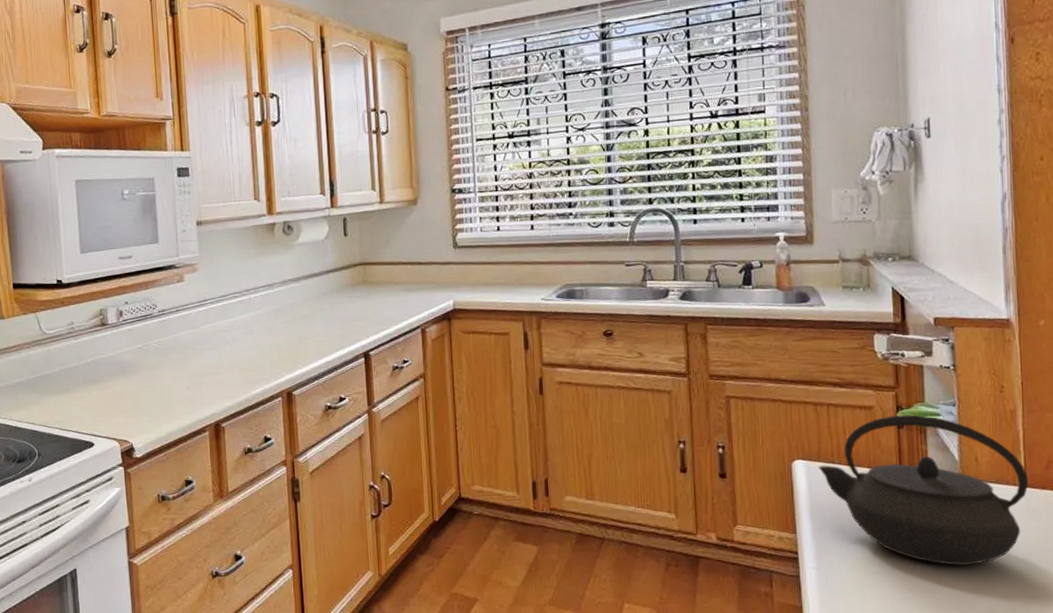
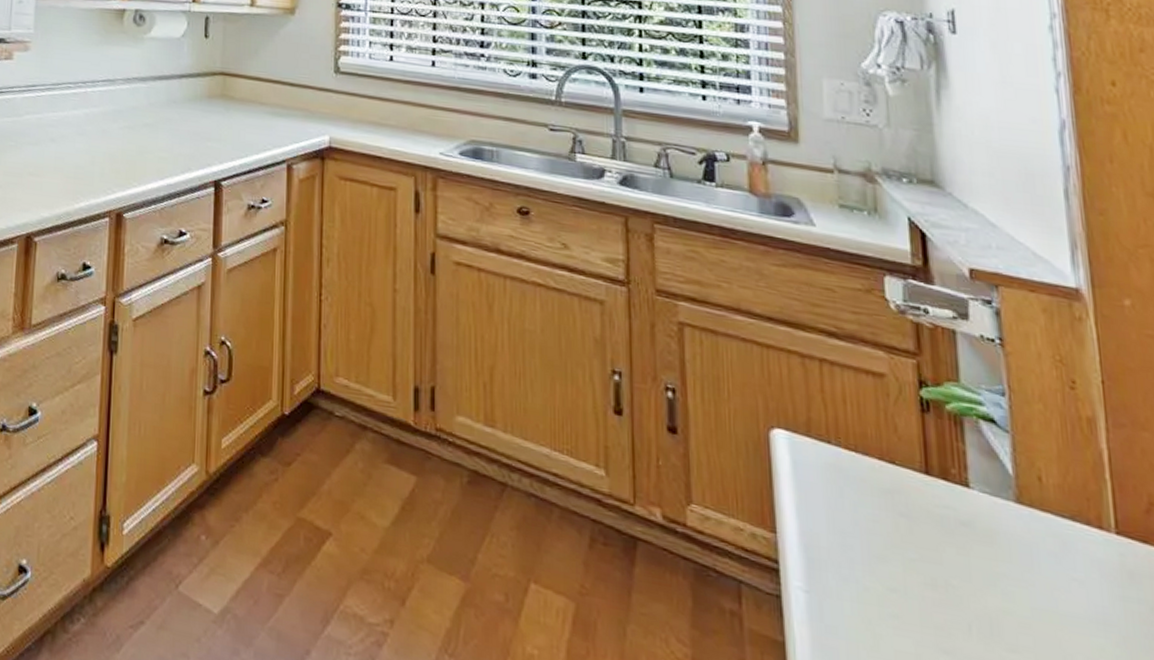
kettle: present [818,414,1029,565] -> none [807,391,1122,637]

